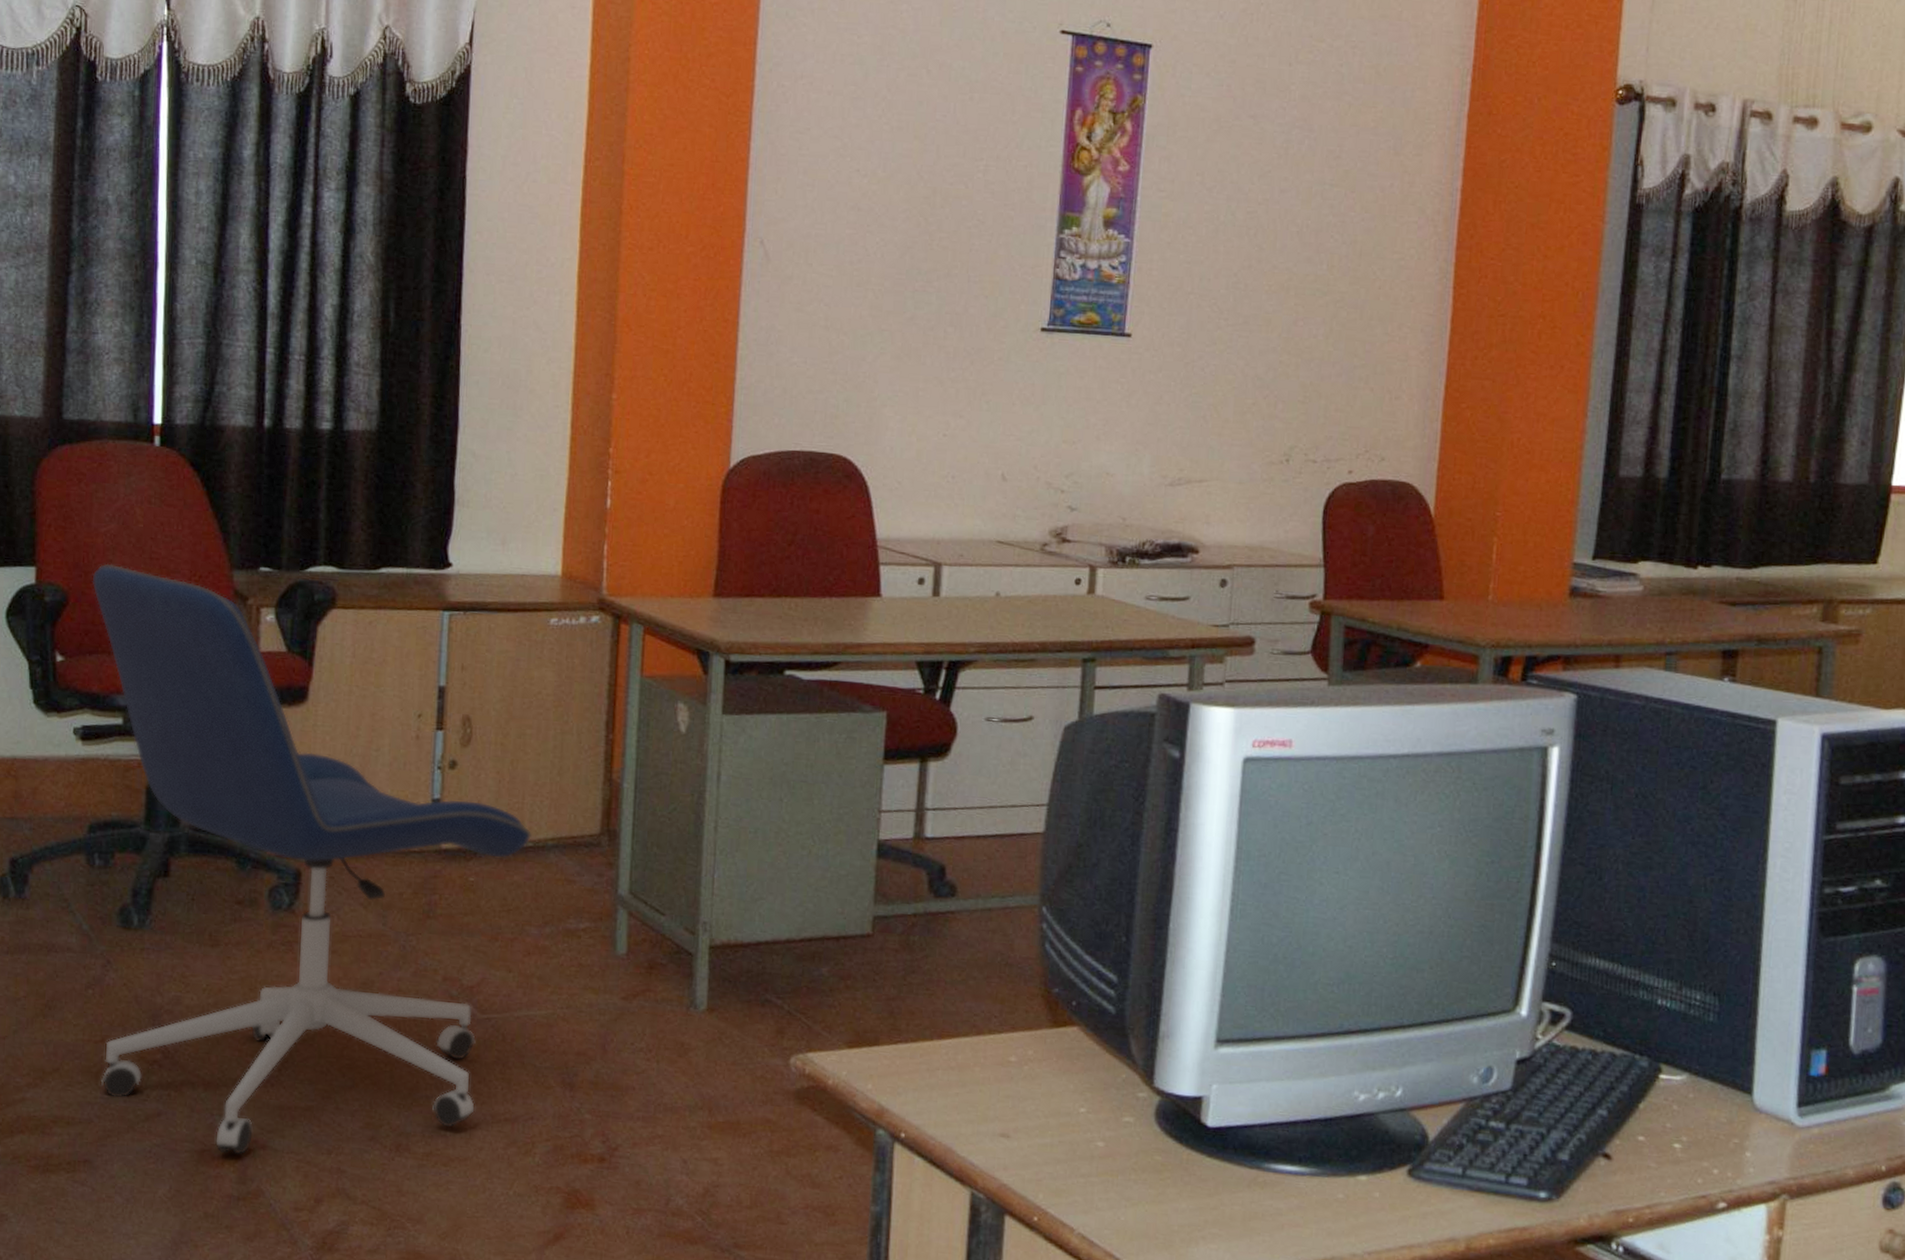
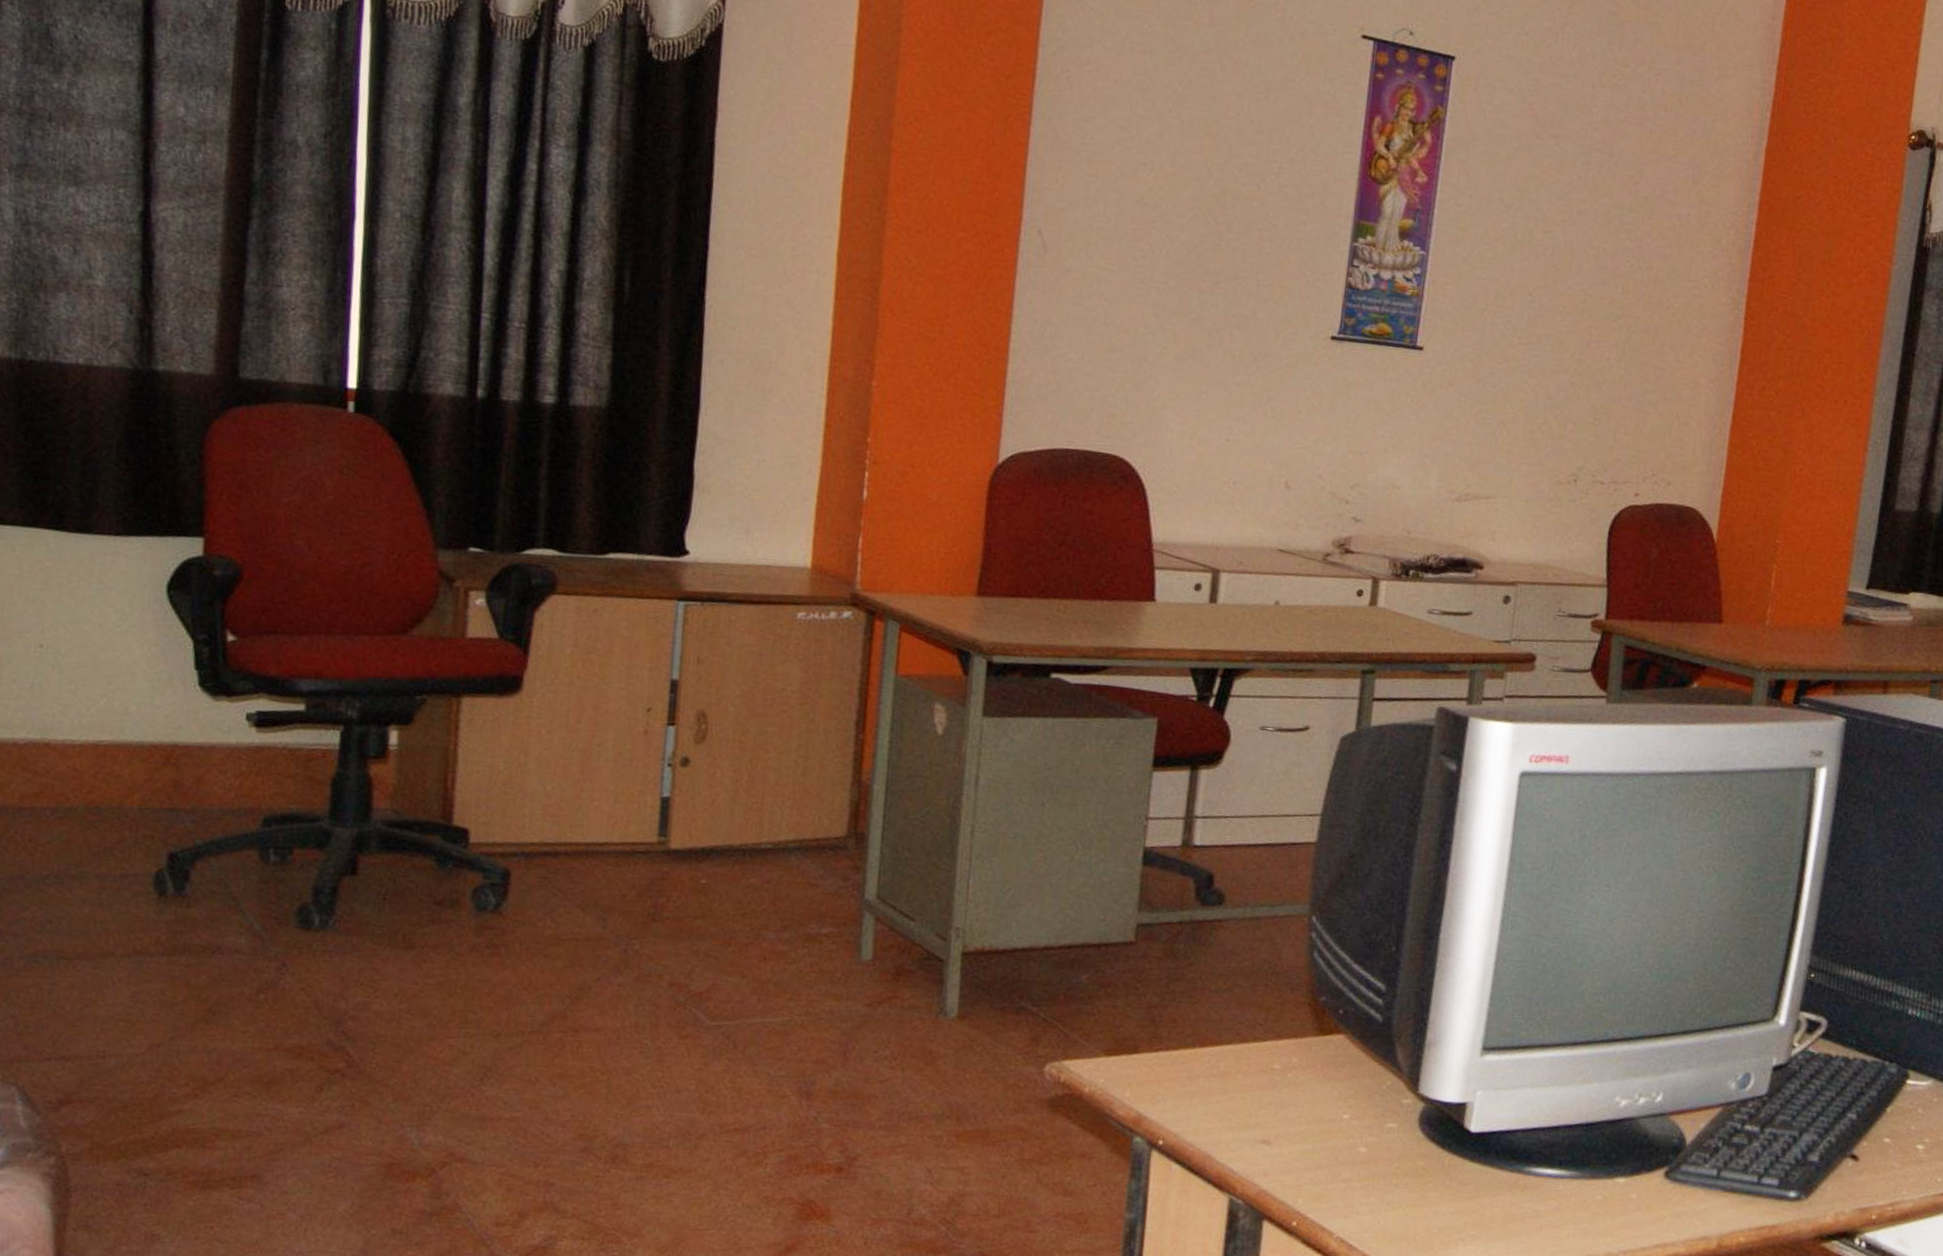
office chair: present [92,563,531,1154] -> none [271,537,771,1167]

